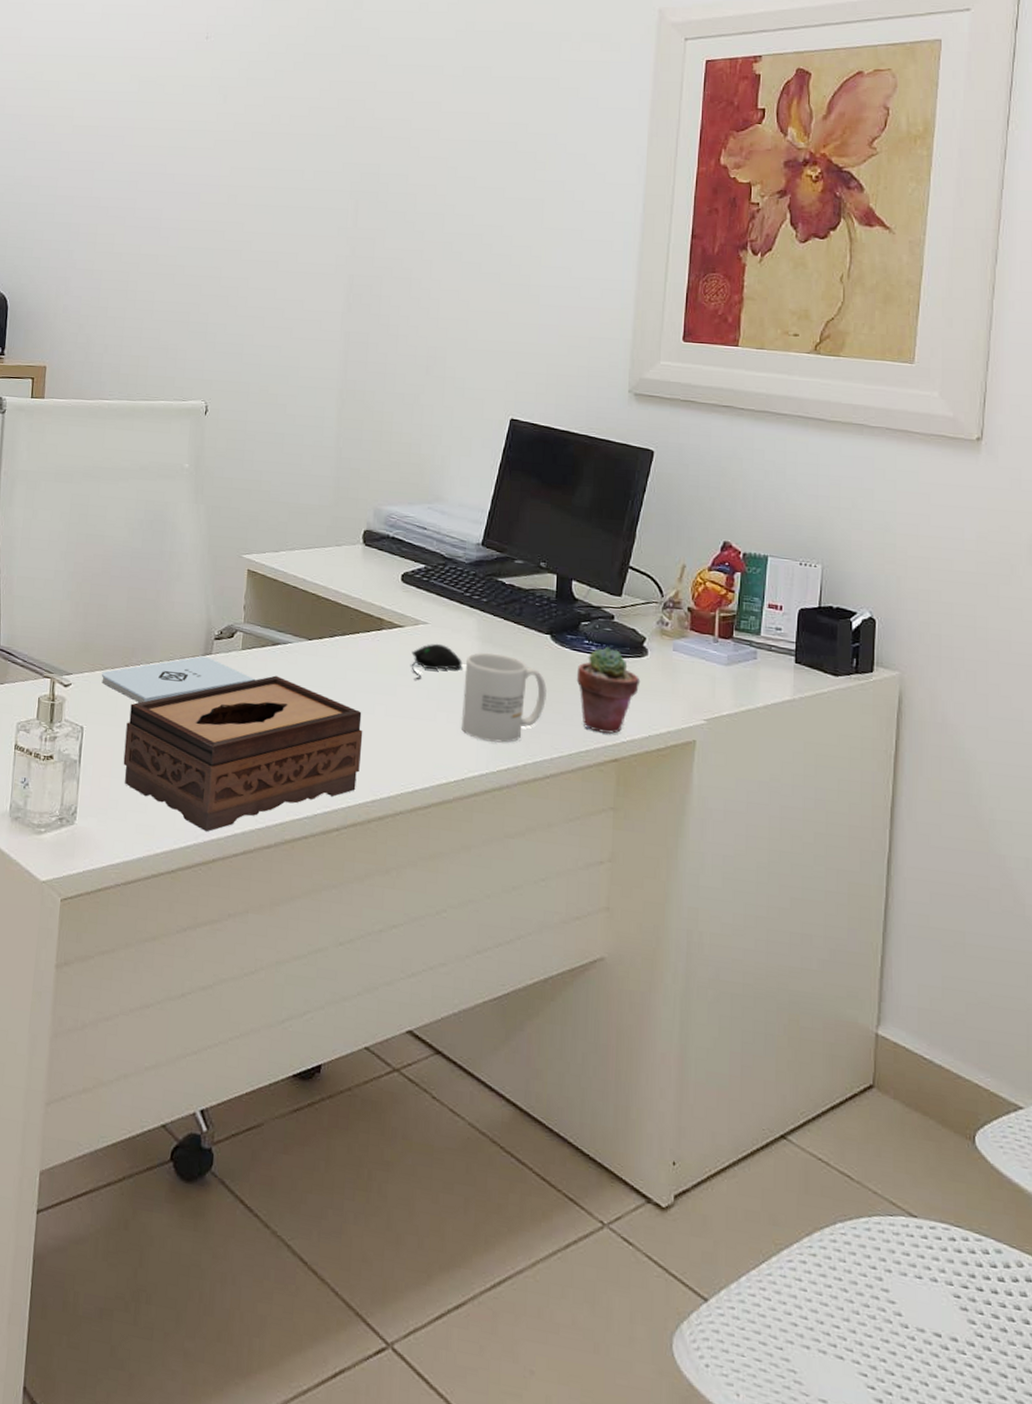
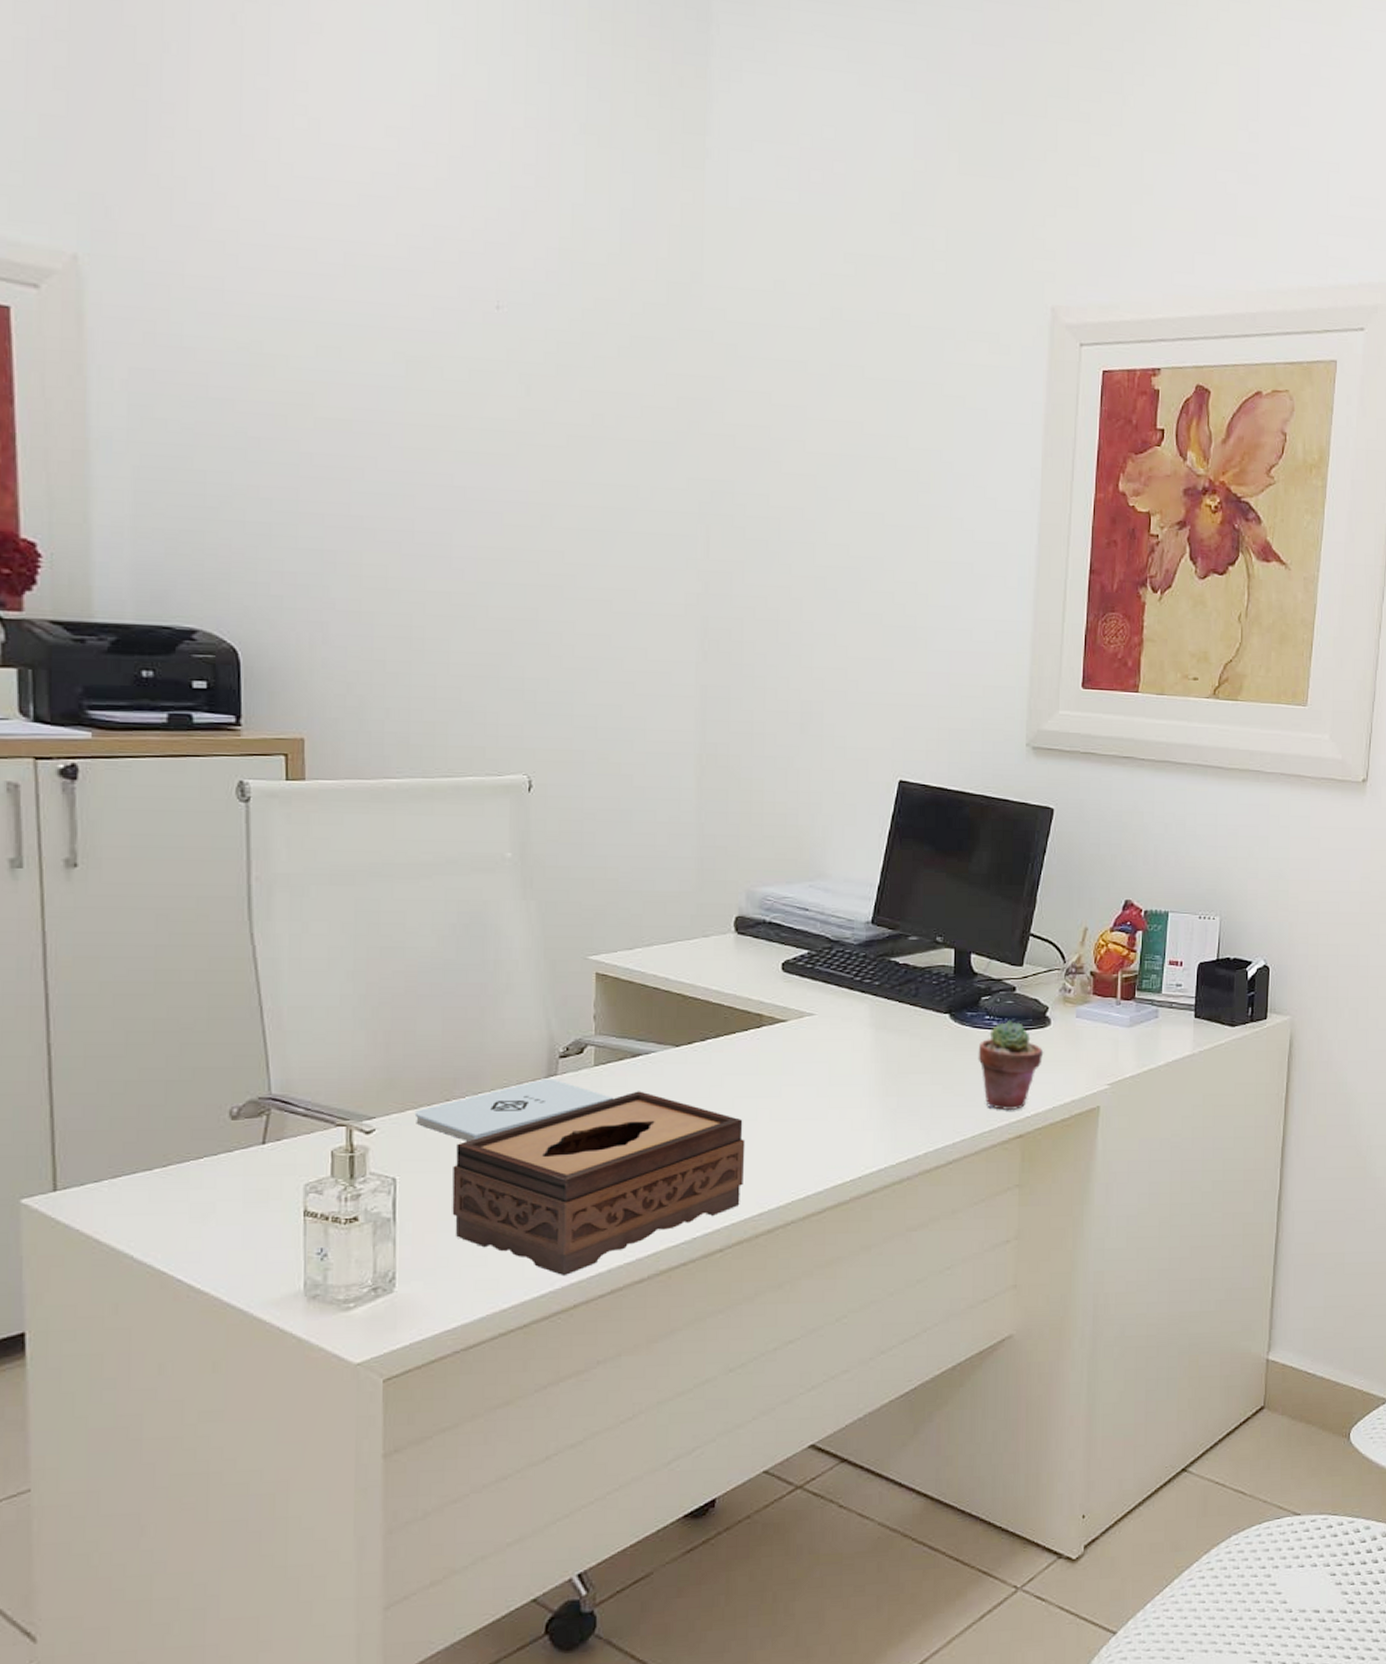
computer mouse: present [411,643,463,680] -> none [797,1035,855,1078]
mug: present [461,652,547,743] -> none [855,1039,947,1135]

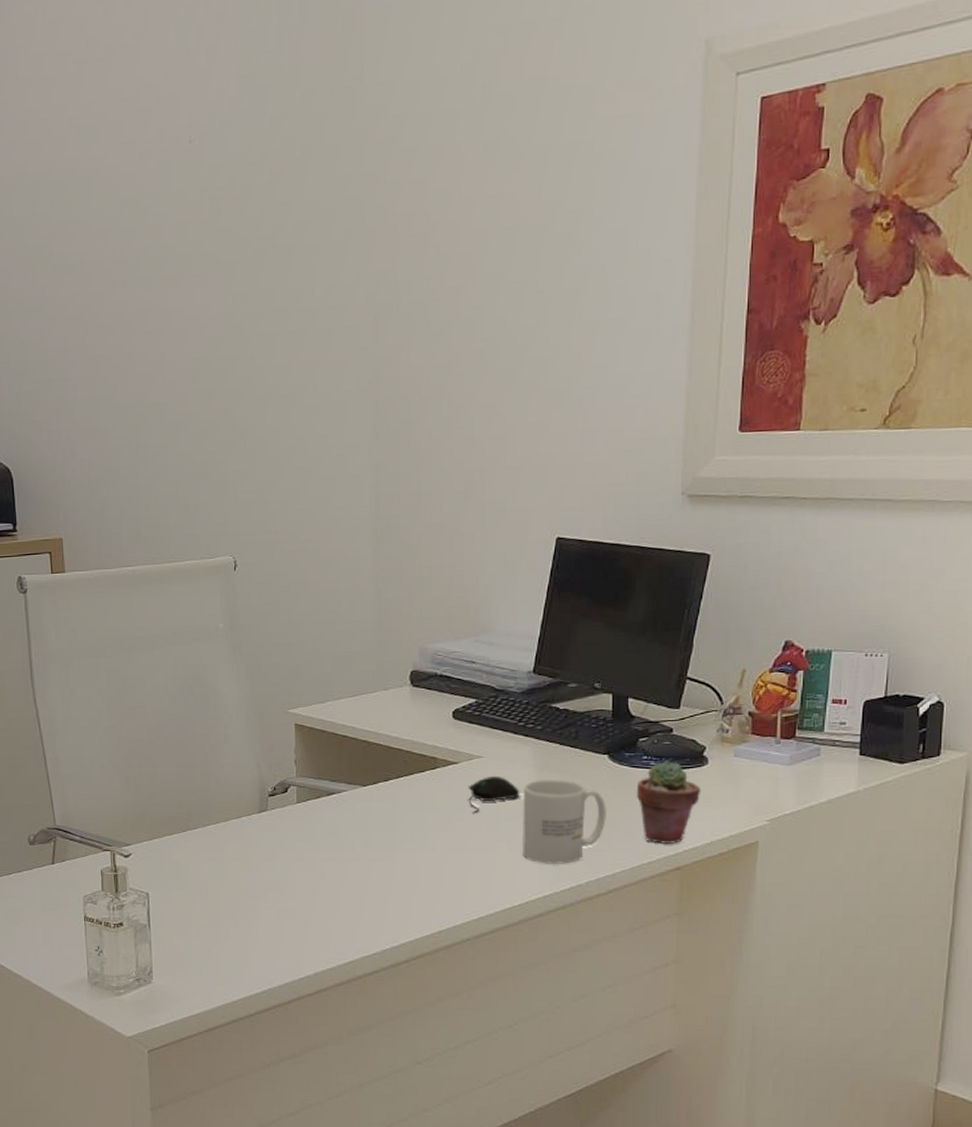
notepad: present [414,1078,613,1141] -> none [160,813,313,865]
tissue box: present [452,1091,746,1277] -> none [190,824,425,977]
computer mouse: none [797,1035,855,1078] -> present [468,775,520,814]
mug: none [855,1039,947,1135] -> present [522,779,606,865]

